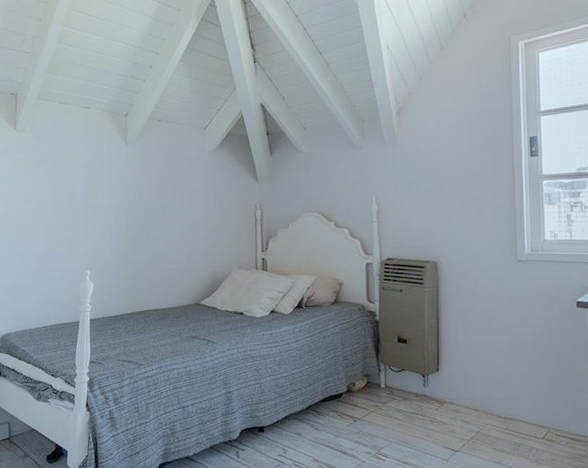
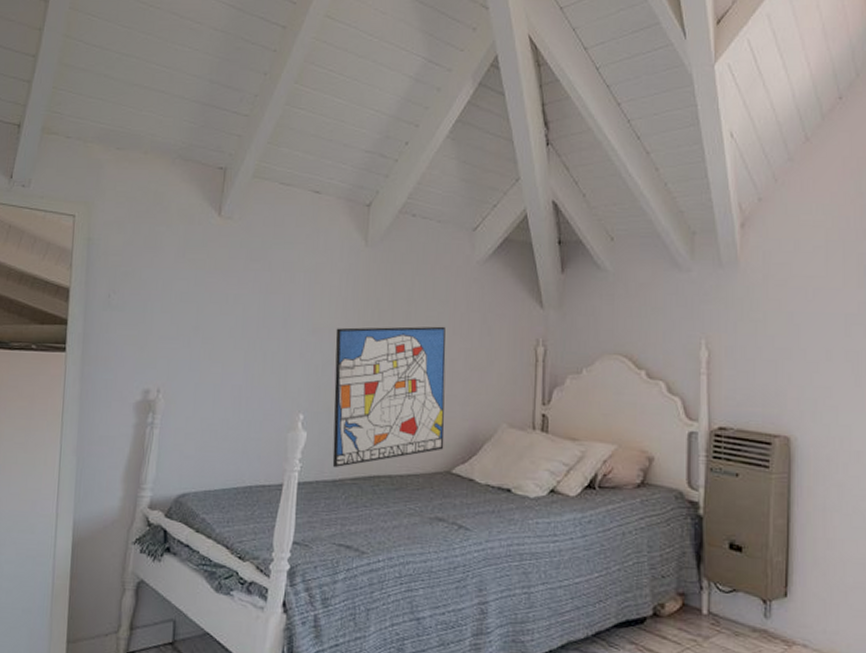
wall art: none [109,200,194,306] -> present [332,326,446,467]

